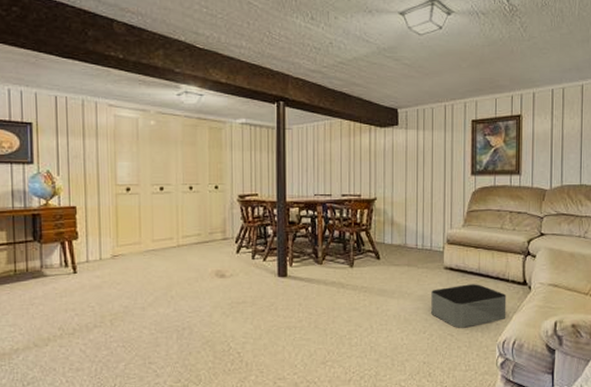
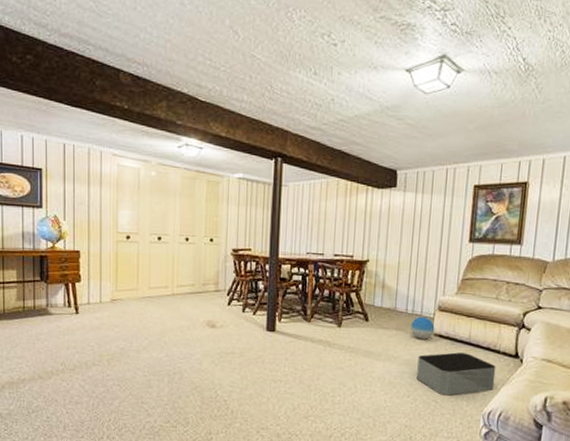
ball: none [421,251,445,274] -> present [410,316,435,340]

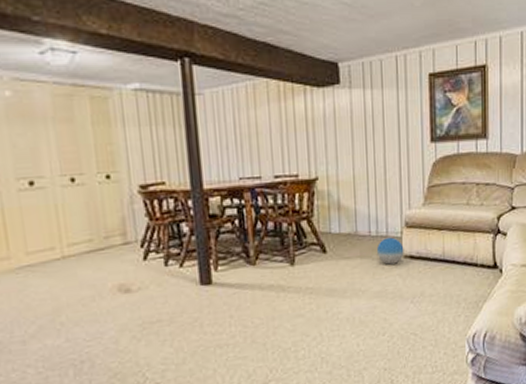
storage bin: present [416,352,496,396] -> none [389,272,476,326]

